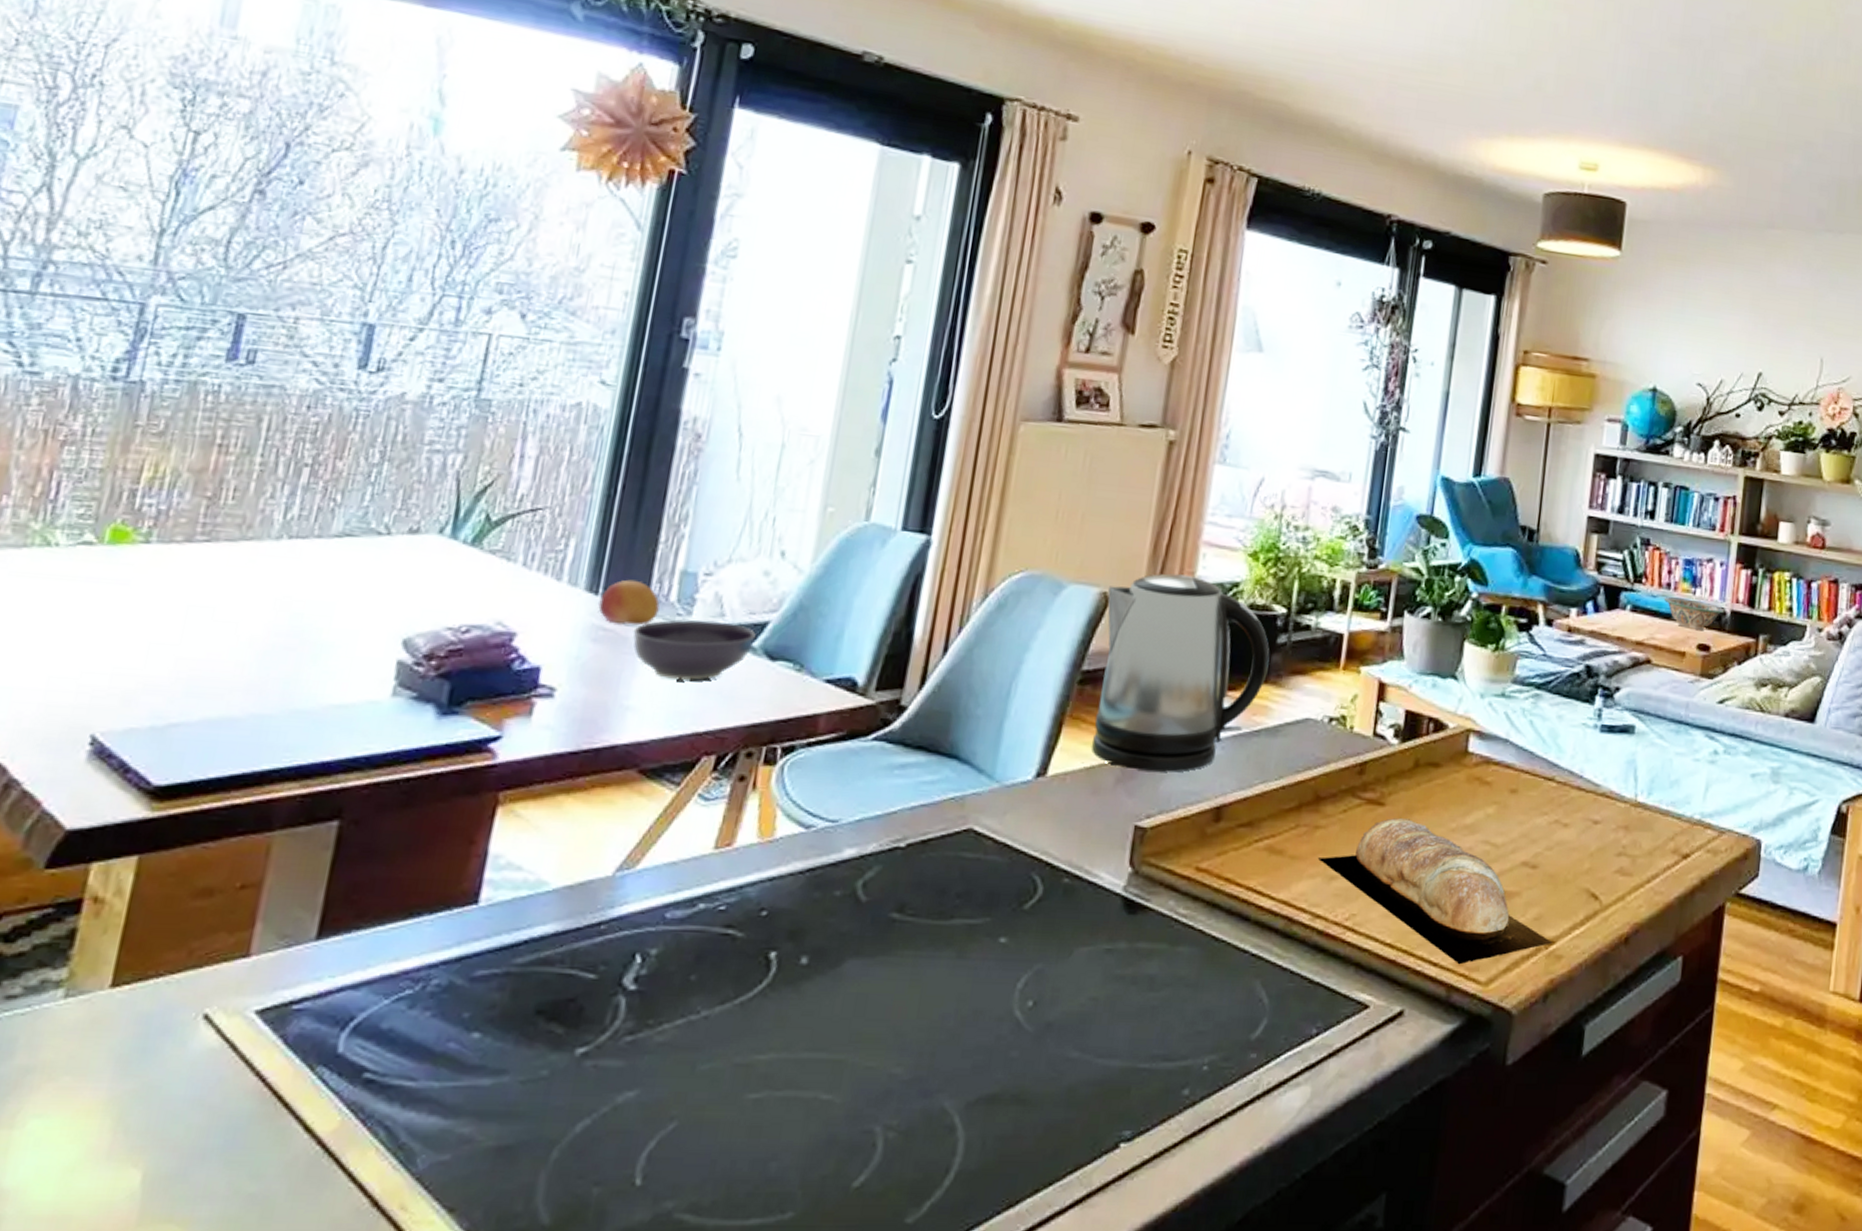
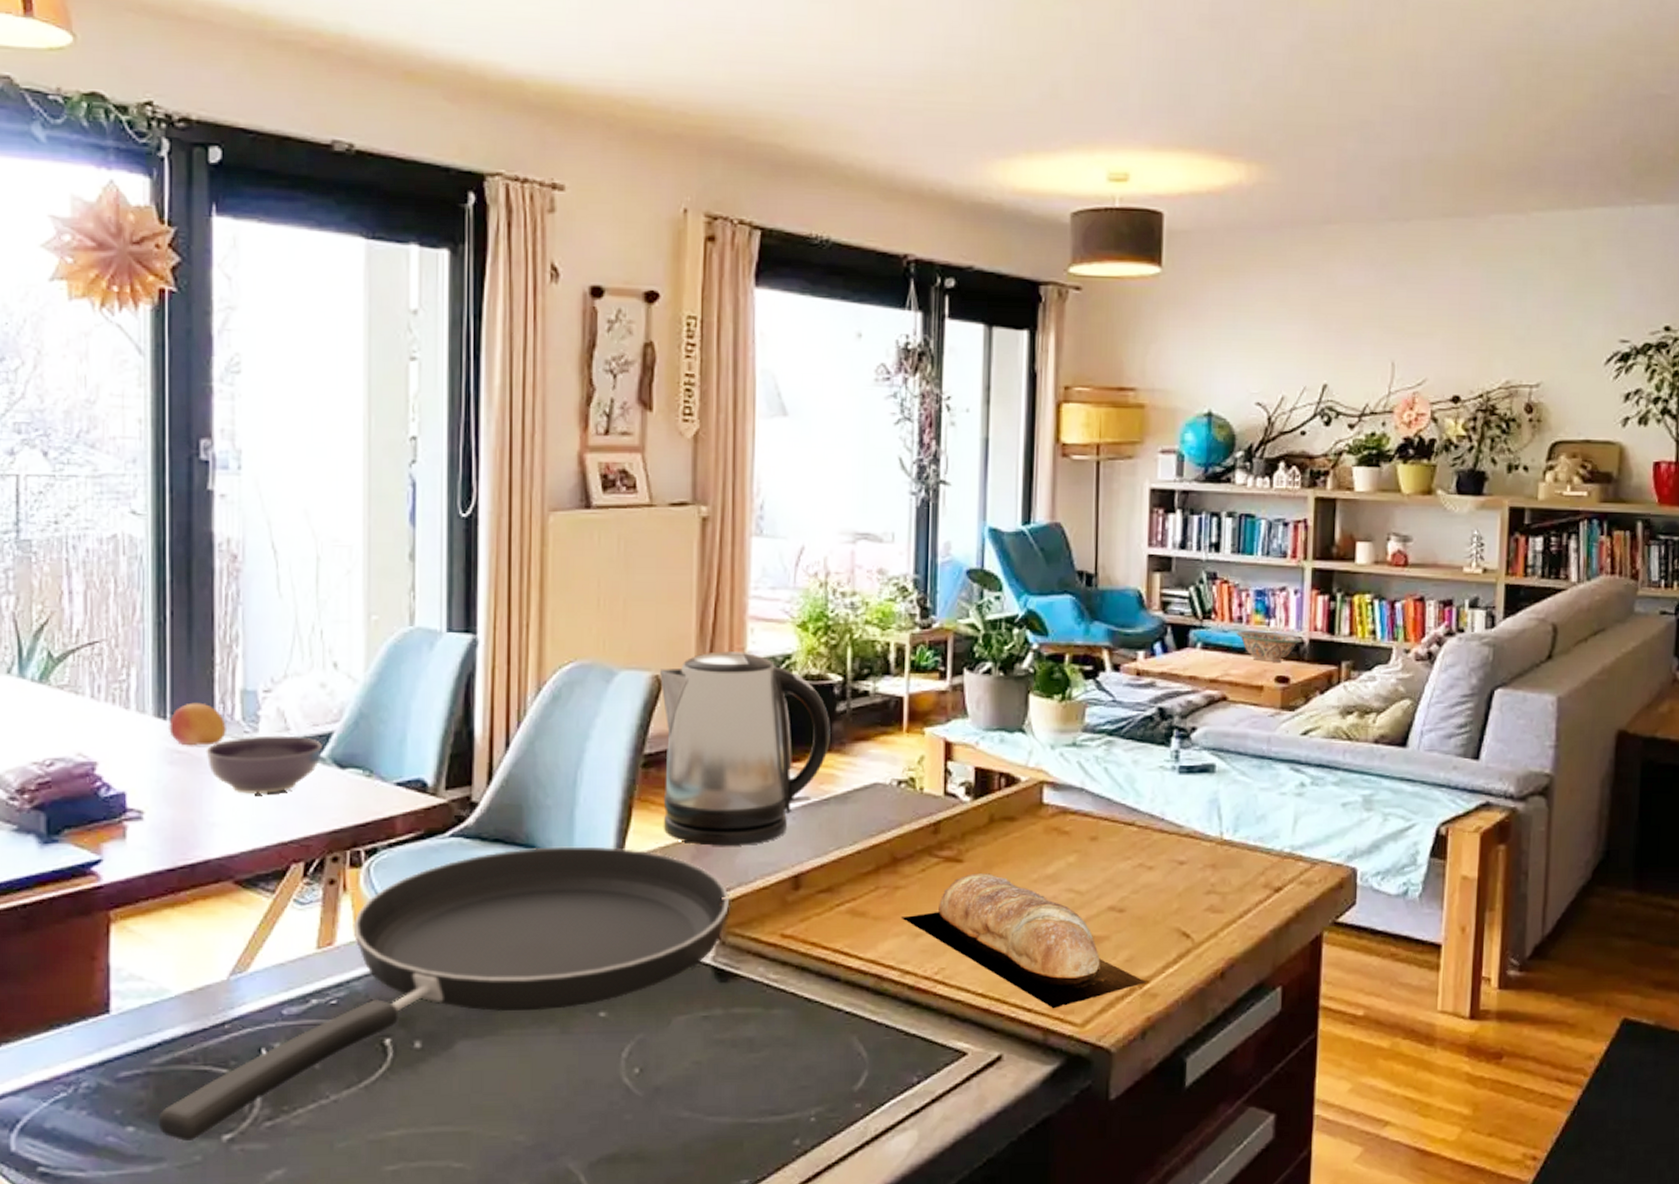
frying pan: none [508,757,1150,1052] -> present [159,846,730,1141]

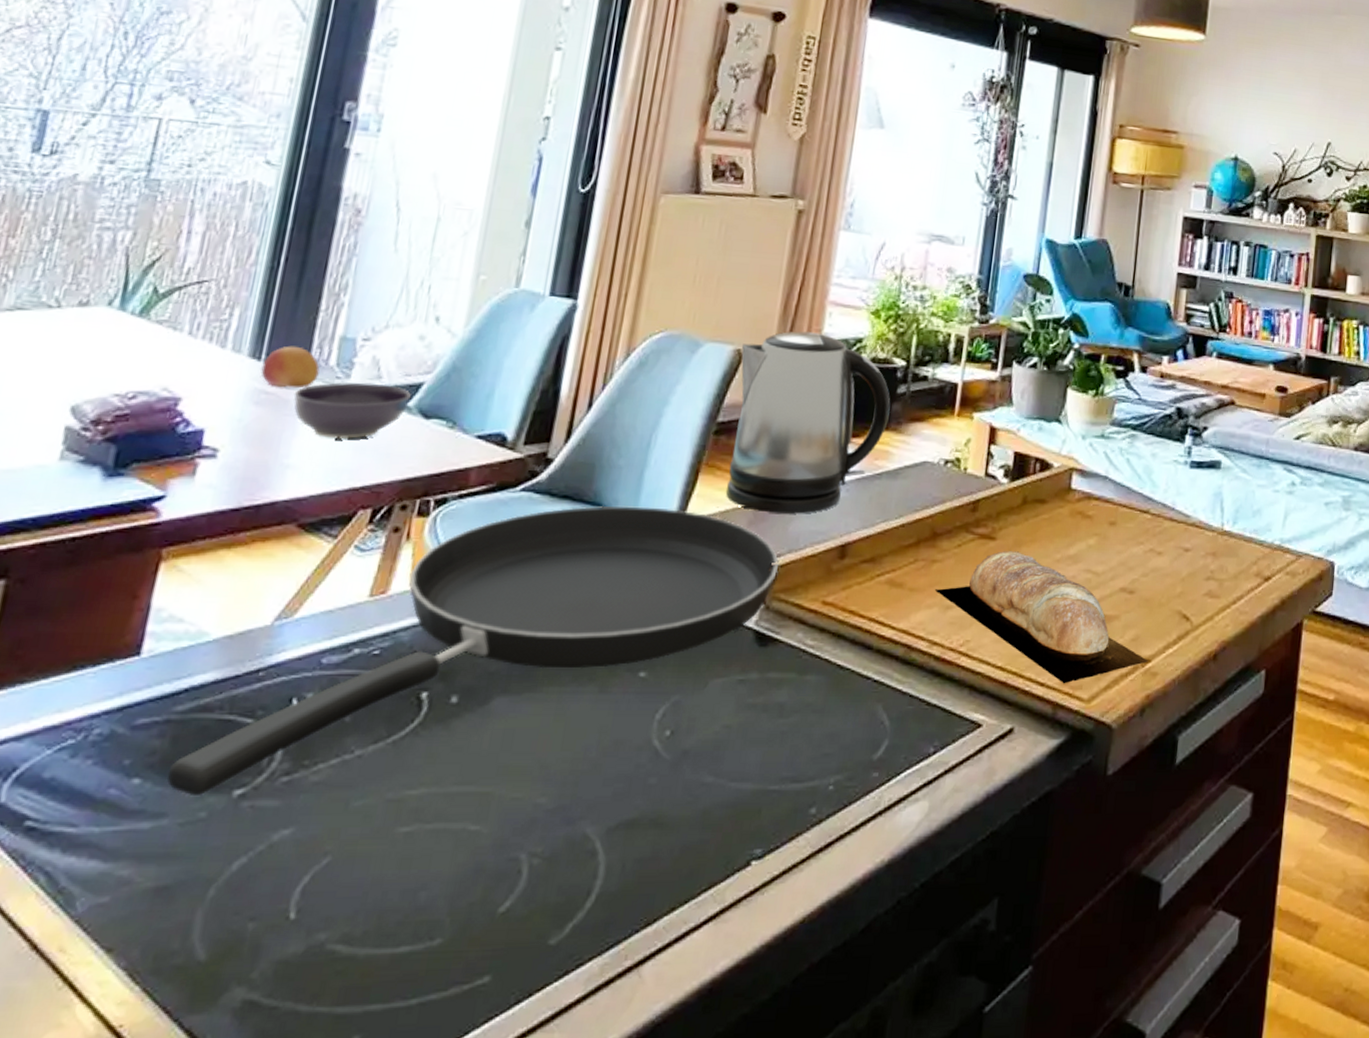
decorative bowl: present [1236,631,1303,663] -> none [1246,344,1300,375]

